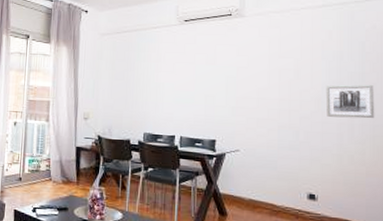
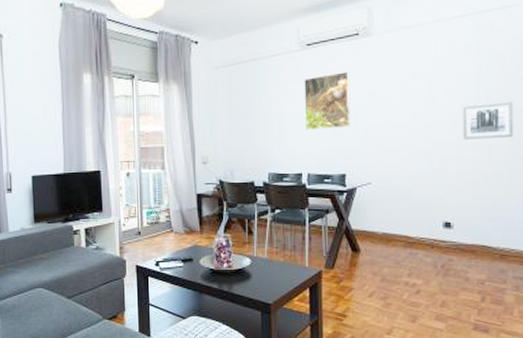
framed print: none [179,46,223,97] -> present [304,70,351,131]

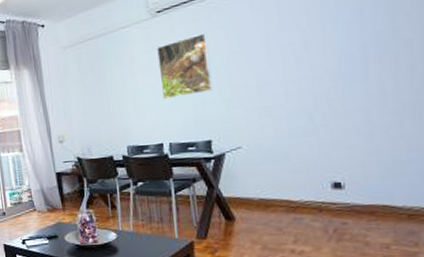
wall art: present [462,102,514,139] -> none [344,41,415,90]

